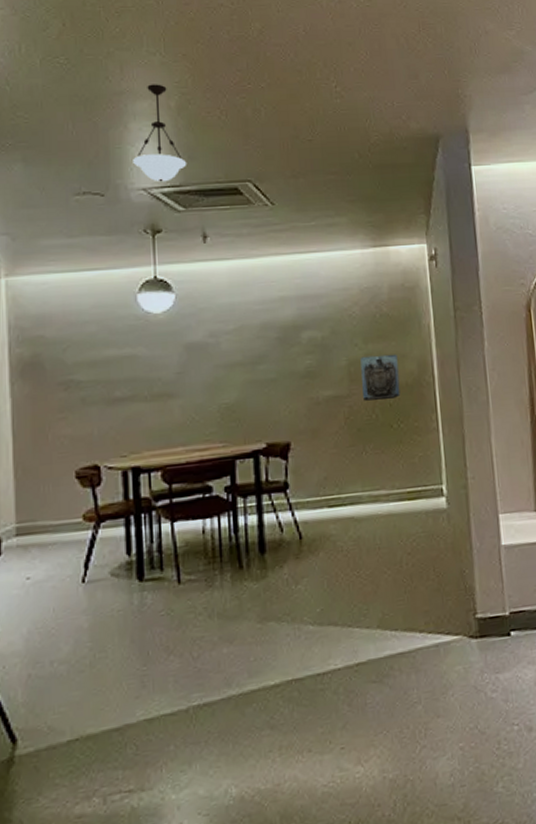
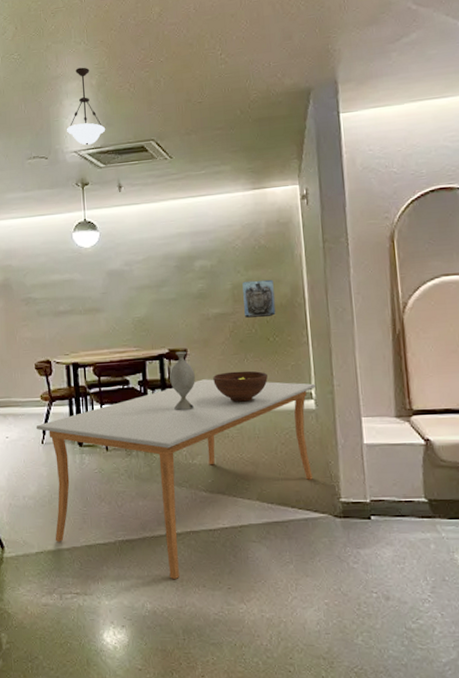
dining table: none [74,477,448,749] -> present [36,379,316,580]
decorative vase: none [267,445,302,522] -> present [169,351,196,411]
fruit bowl: none [323,465,391,507] -> present [213,370,268,402]

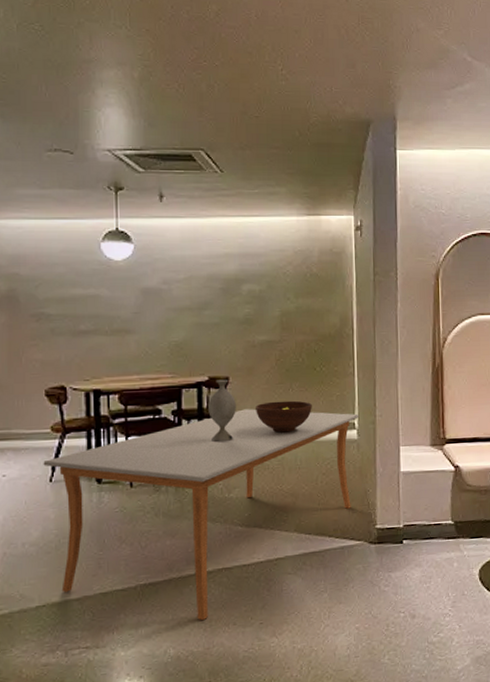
pendant light: present [67,67,106,146] -> none [99,55,148,145]
wall sculpture: present [242,279,276,318] -> none [292,308,324,347]

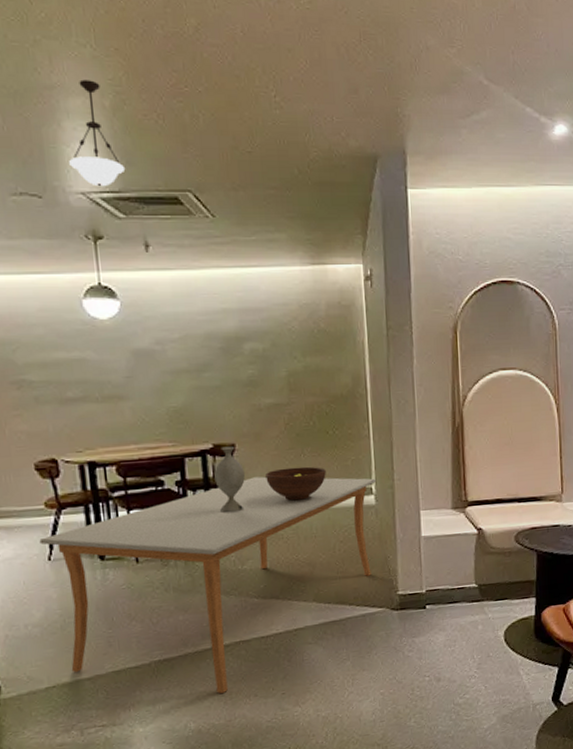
pendant light: none [99,55,148,145] -> present [69,79,126,187]

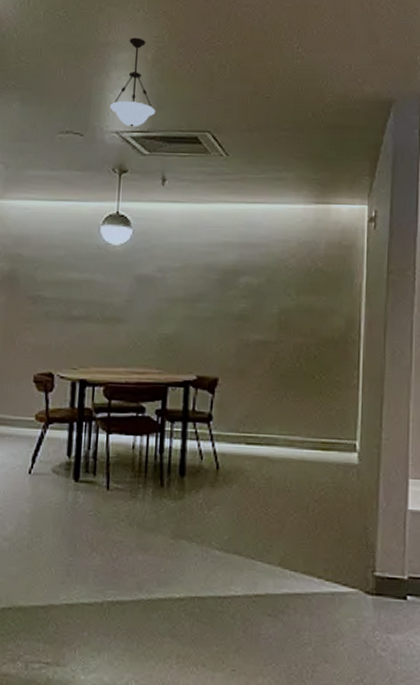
dining table: present [39,476,377,694] -> none [24,415,362,655]
decorative vase: present [214,446,246,513] -> none [193,380,225,451]
fruit bowl: present [266,466,326,501] -> none [244,410,308,448]

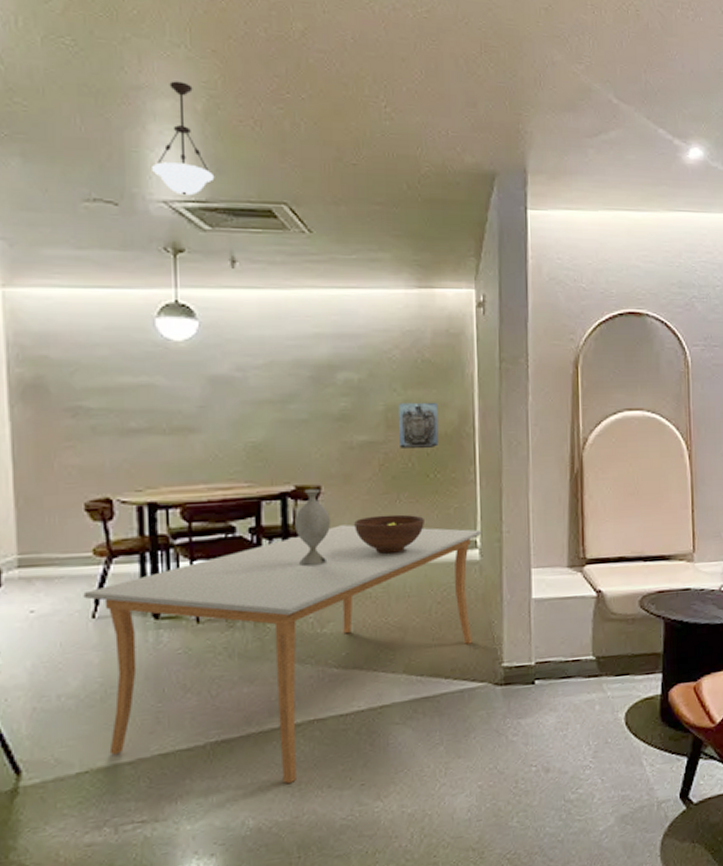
dining table: none [24,415,362,655] -> present [83,524,482,784]
decorative vase: none [193,380,225,451] -> present [295,489,332,566]
fruit bowl: none [244,410,308,448] -> present [354,514,424,554]
wall sculpture: none [290,307,327,352] -> present [399,402,439,449]

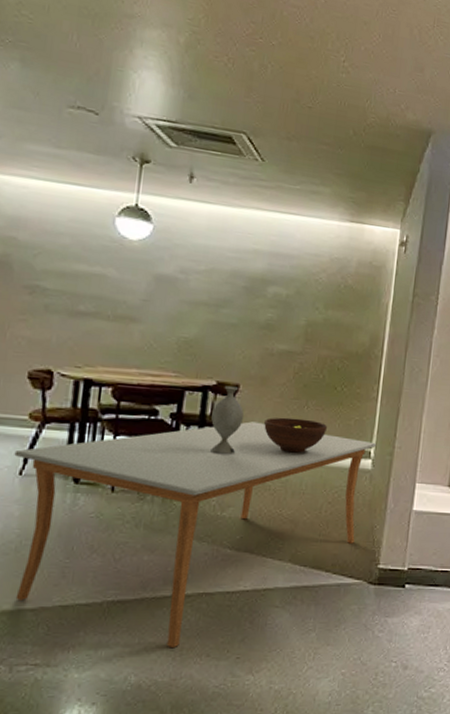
pendant light: present [152,81,215,196] -> none [133,14,187,115]
wall sculpture: present [399,402,439,449] -> none [314,320,353,365]

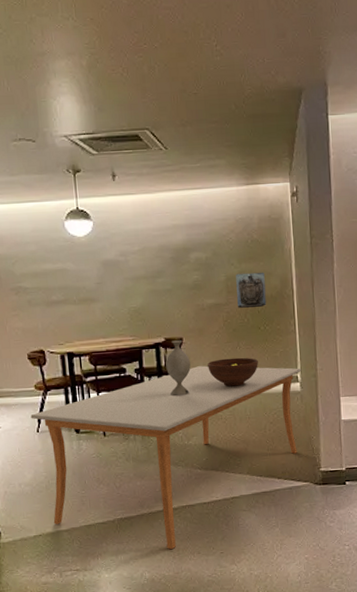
wall sculpture: none [314,320,353,365] -> present [236,272,267,309]

